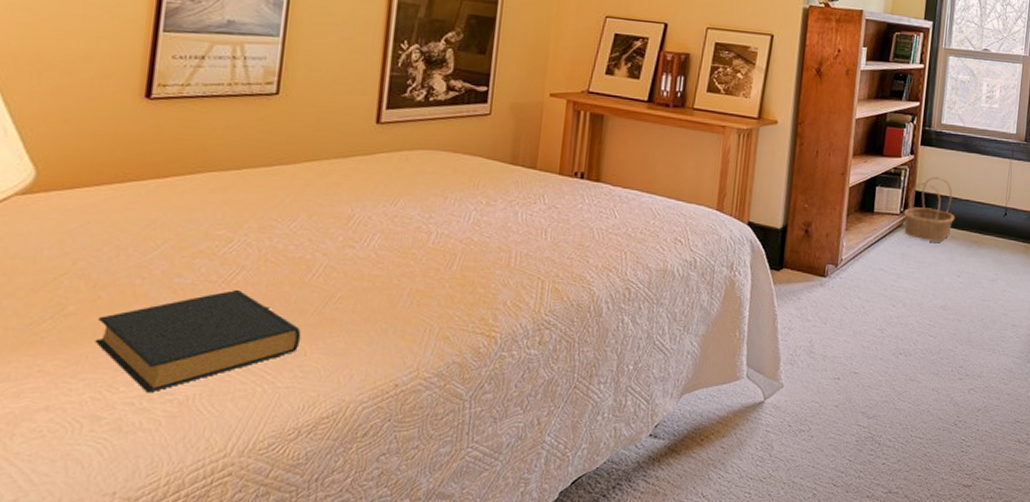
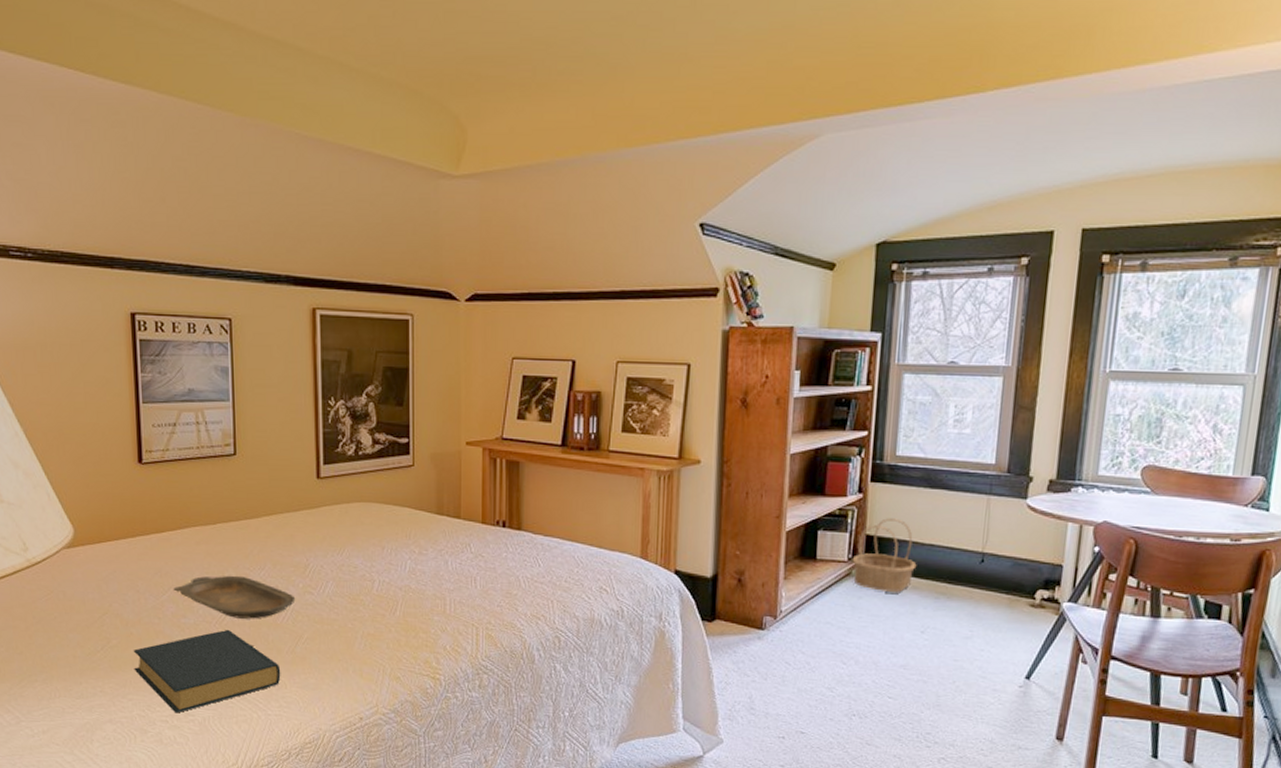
serving tray: none [169,227,332,277] -> present [173,575,296,619]

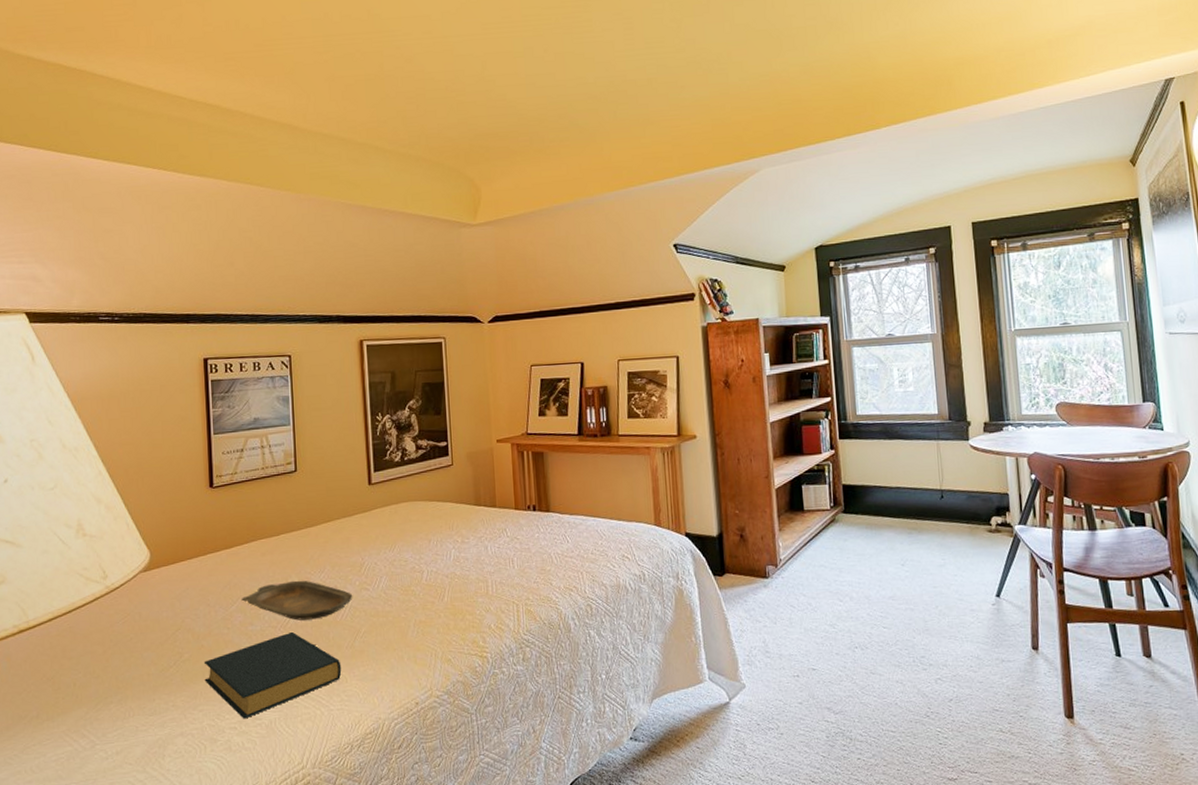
basket: present [852,518,917,592] -> none [833,468,889,533]

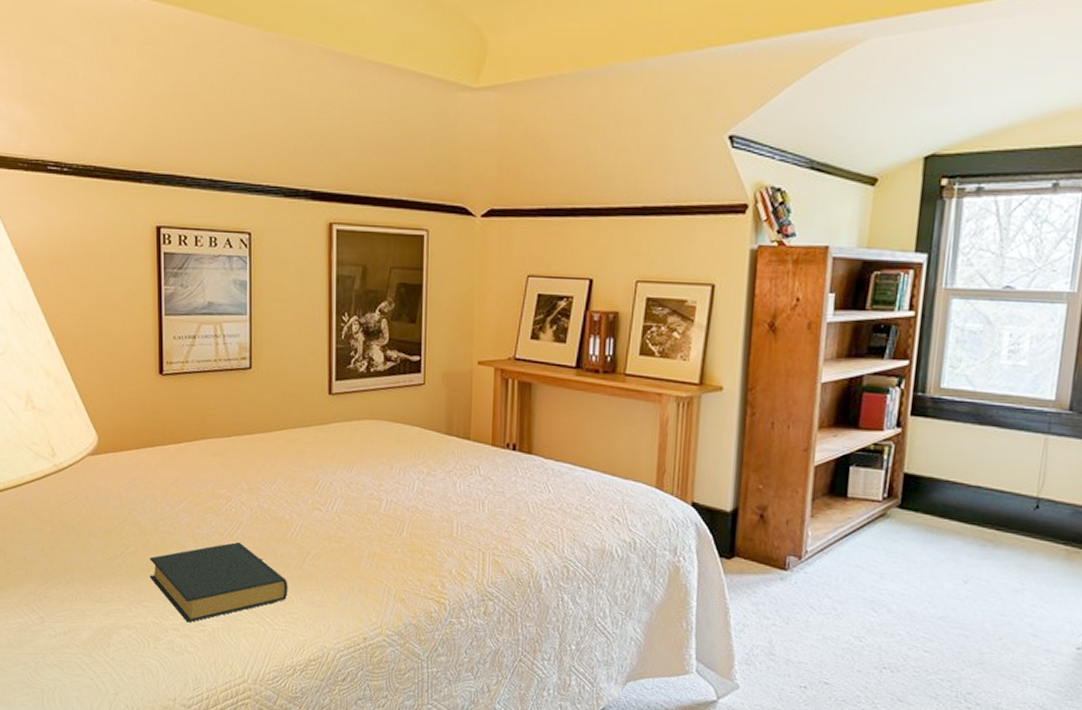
serving tray: present [241,580,353,621] -> none [188,488,305,533]

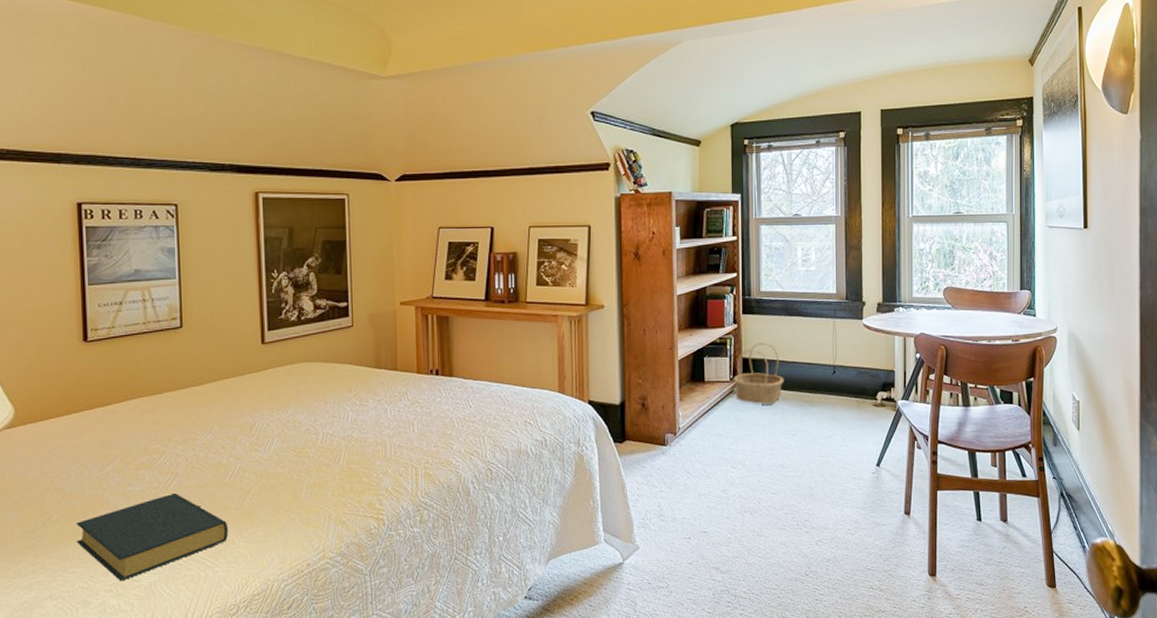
basket: none [887,455,961,537] -> present [733,342,784,404]

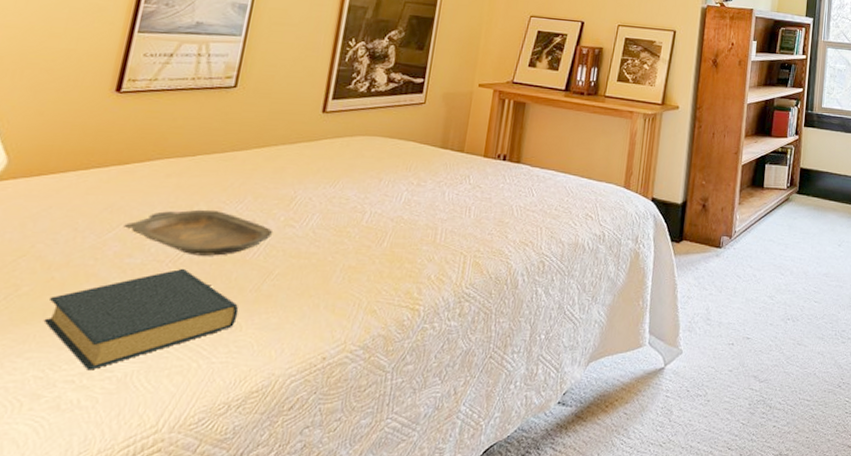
serving tray: none [118,440,243,482] -> present [123,209,274,256]
basket: present [733,342,784,404] -> none [789,155,836,213]

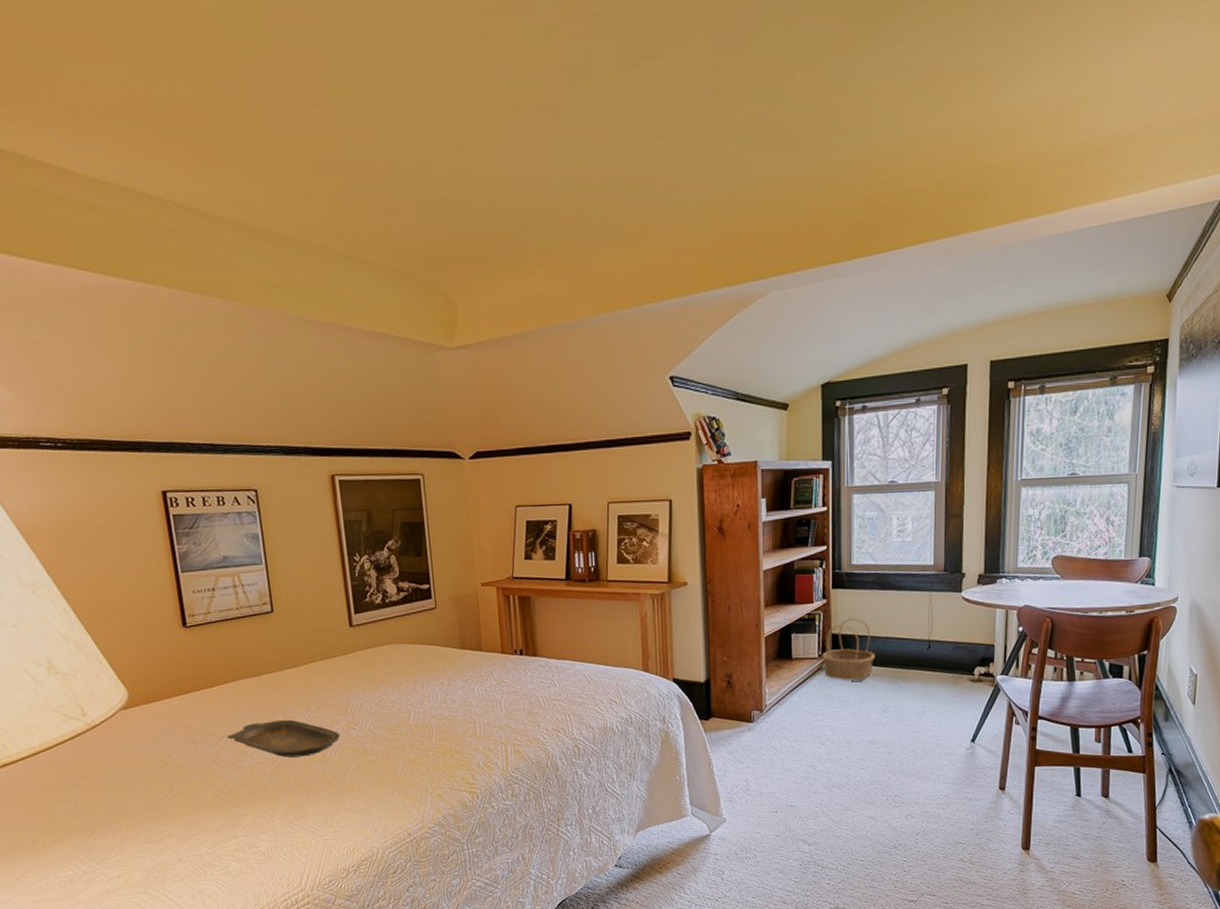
hardback book: present [43,268,239,371] -> none [195,767,334,847]
basket: none [789,155,836,213] -> present [822,618,876,680]

